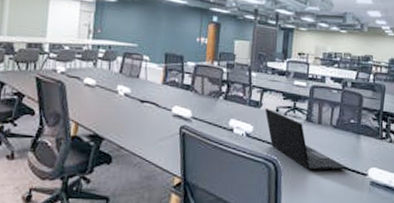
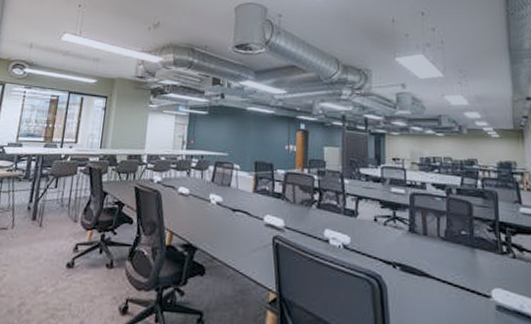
laptop: present [265,108,349,171] -> none [362,217,466,290]

